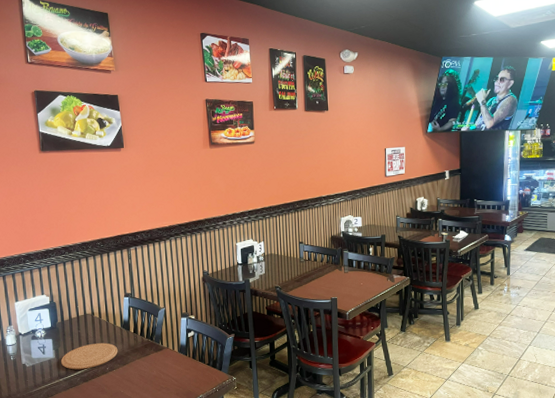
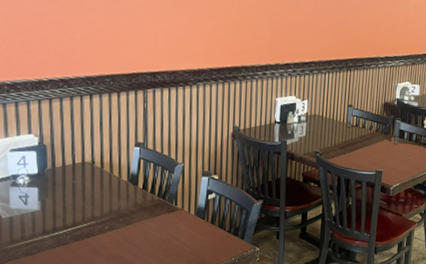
plate: present [61,343,118,370] -> none [48,197,121,226]

